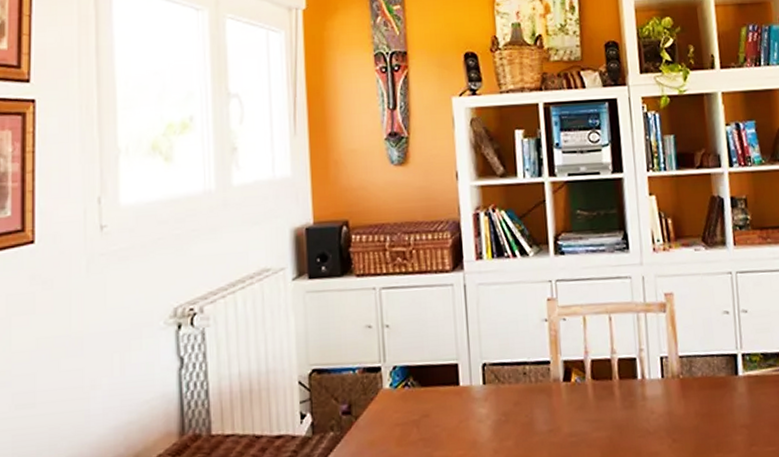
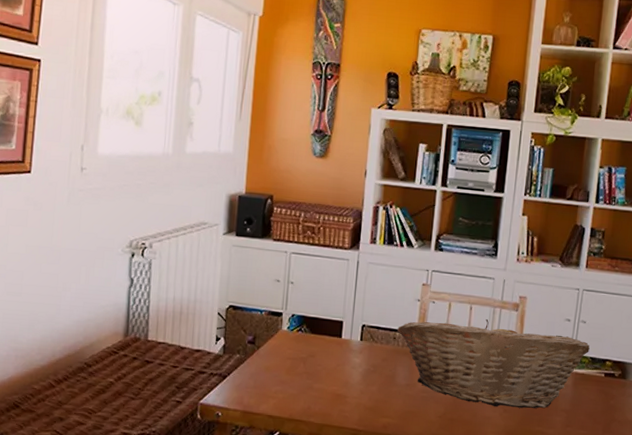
fruit basket: none [525,329,758,438] -> present [397,319,590,409]

